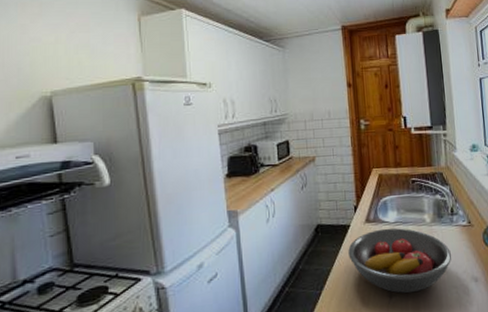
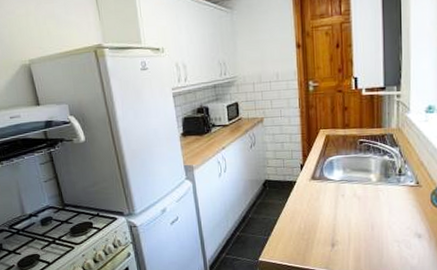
fruit bowl: present [348,228,452,294] -> none [294,185,396,244]

